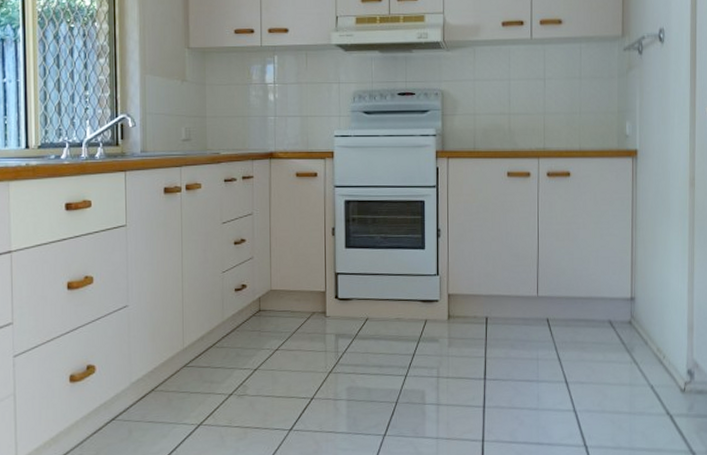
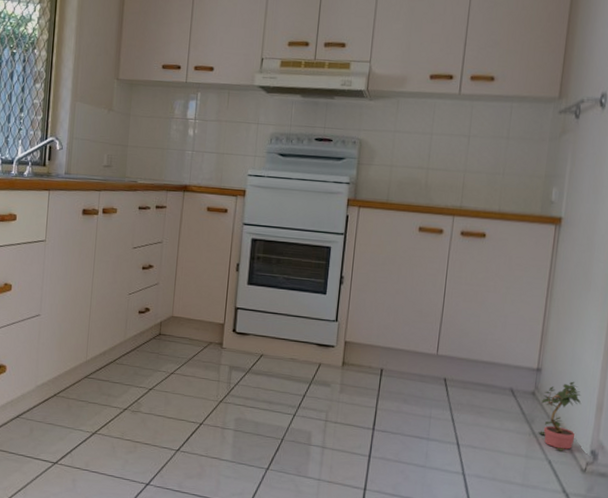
potted plant: none [638,306,674,375] -> present [538,381,581,451]

